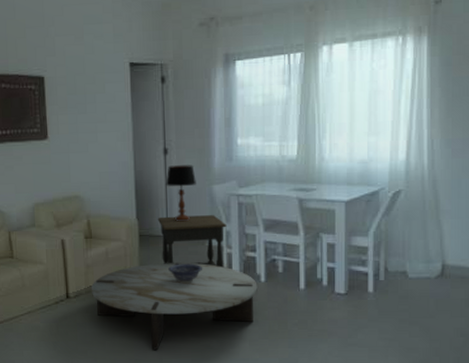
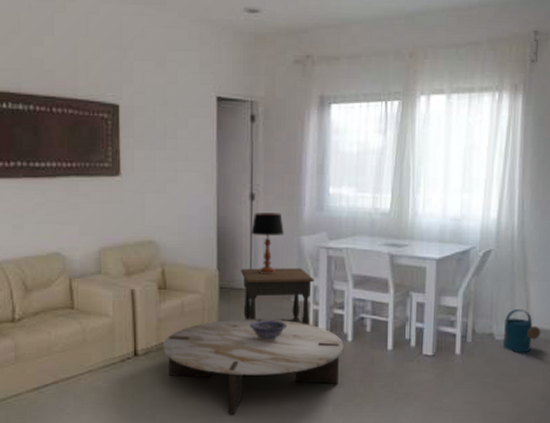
watering can: none [416,247,457,290] -> present [502,309,541,353]

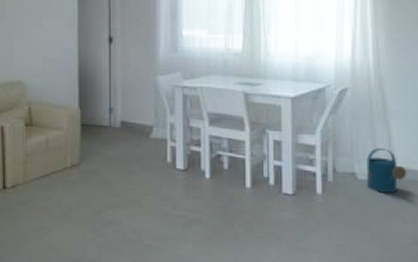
coffee table: present [162,319,344,414] -> none [29,155,202,248]
side table: present [240,268,314,325] -> none [100,106,171,162]
decorative bowl: present [250,320,288,341] -> none [110,156,146,176]
table lamp: present [251,212,284,275] -> none [110,54,141,112]

